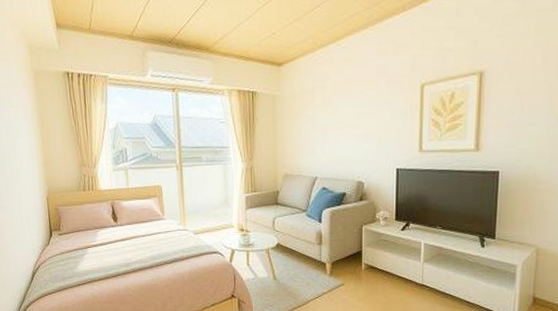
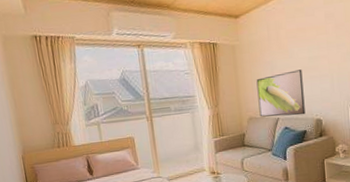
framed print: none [296,126,346,176] -> present [256,69,306,117]

